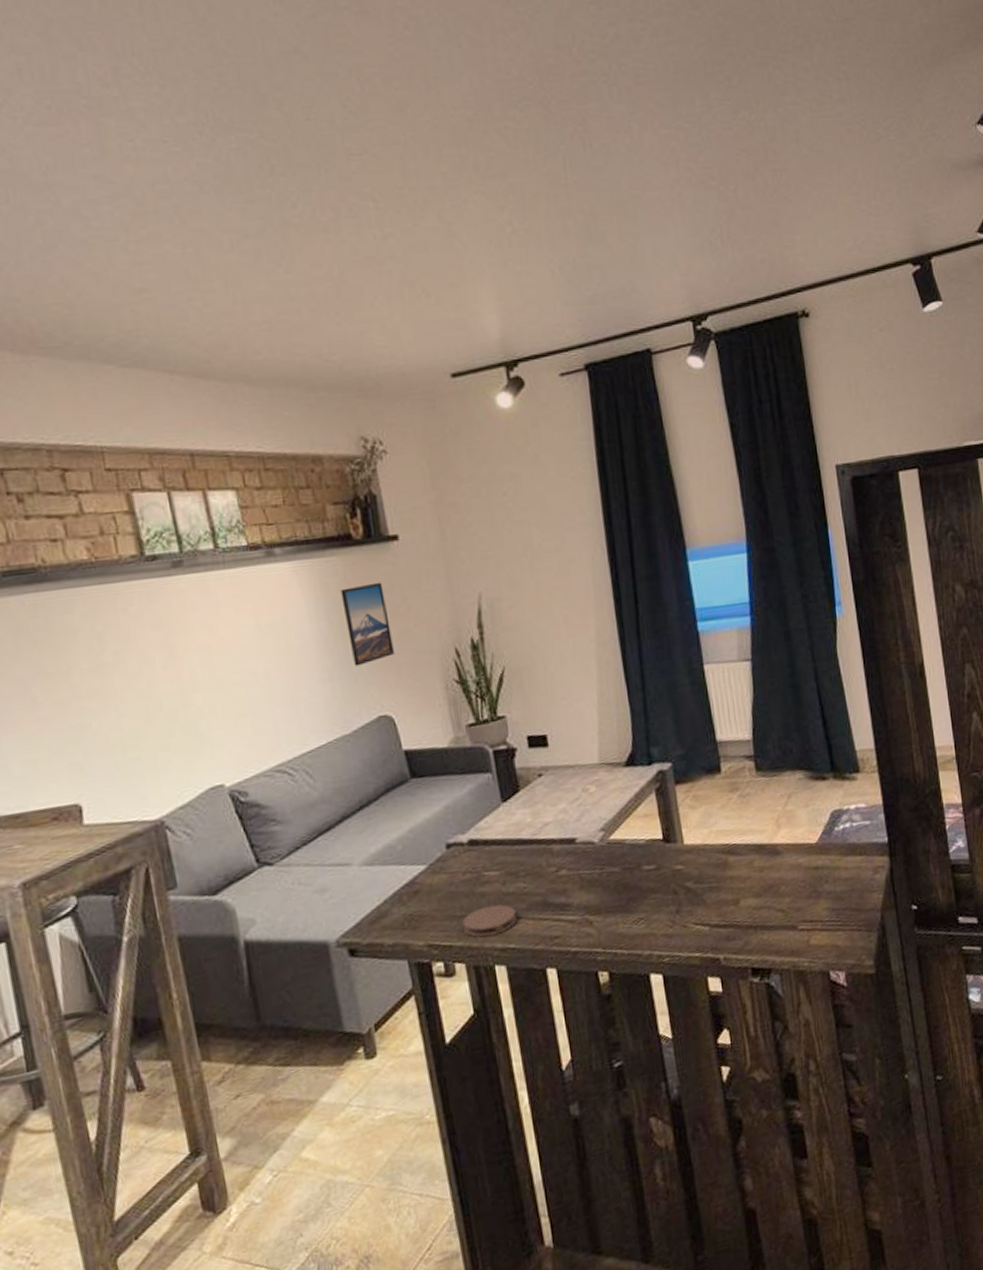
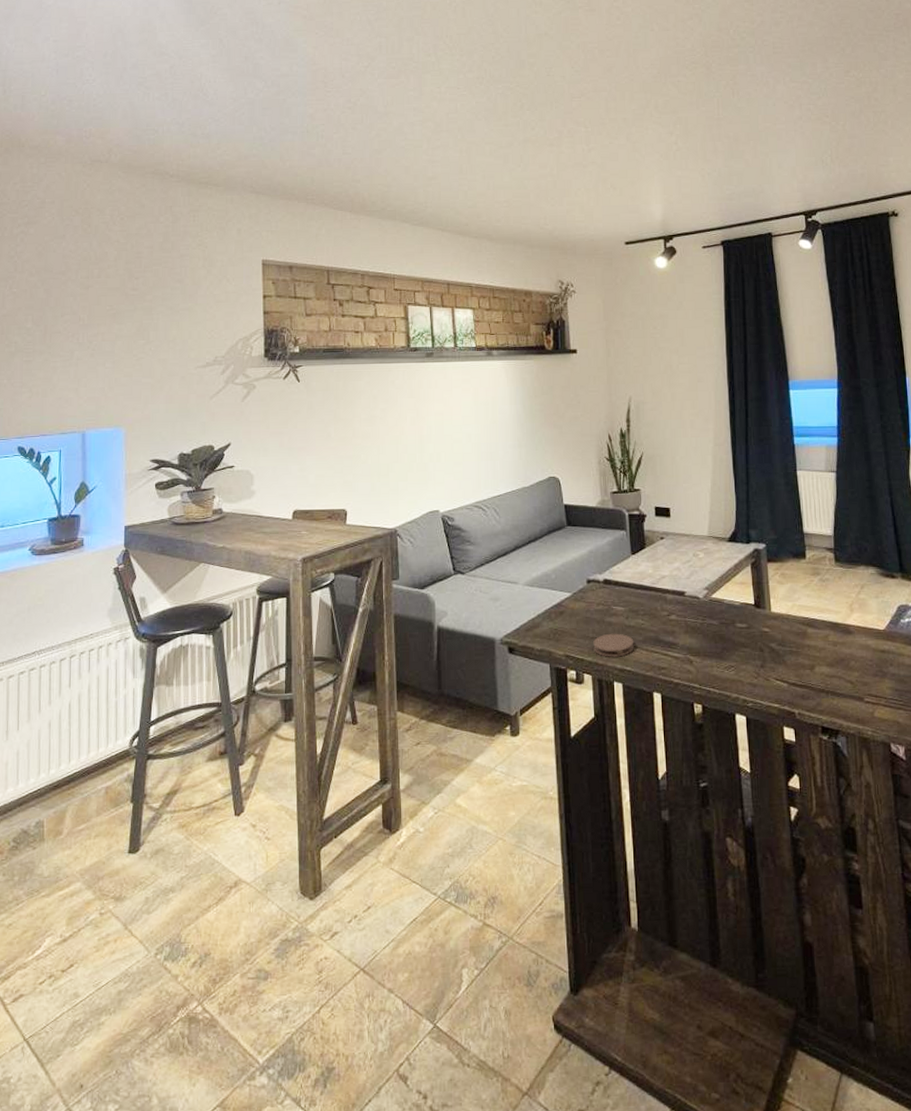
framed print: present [340,582,394,667] -> none [533,381,565,439]

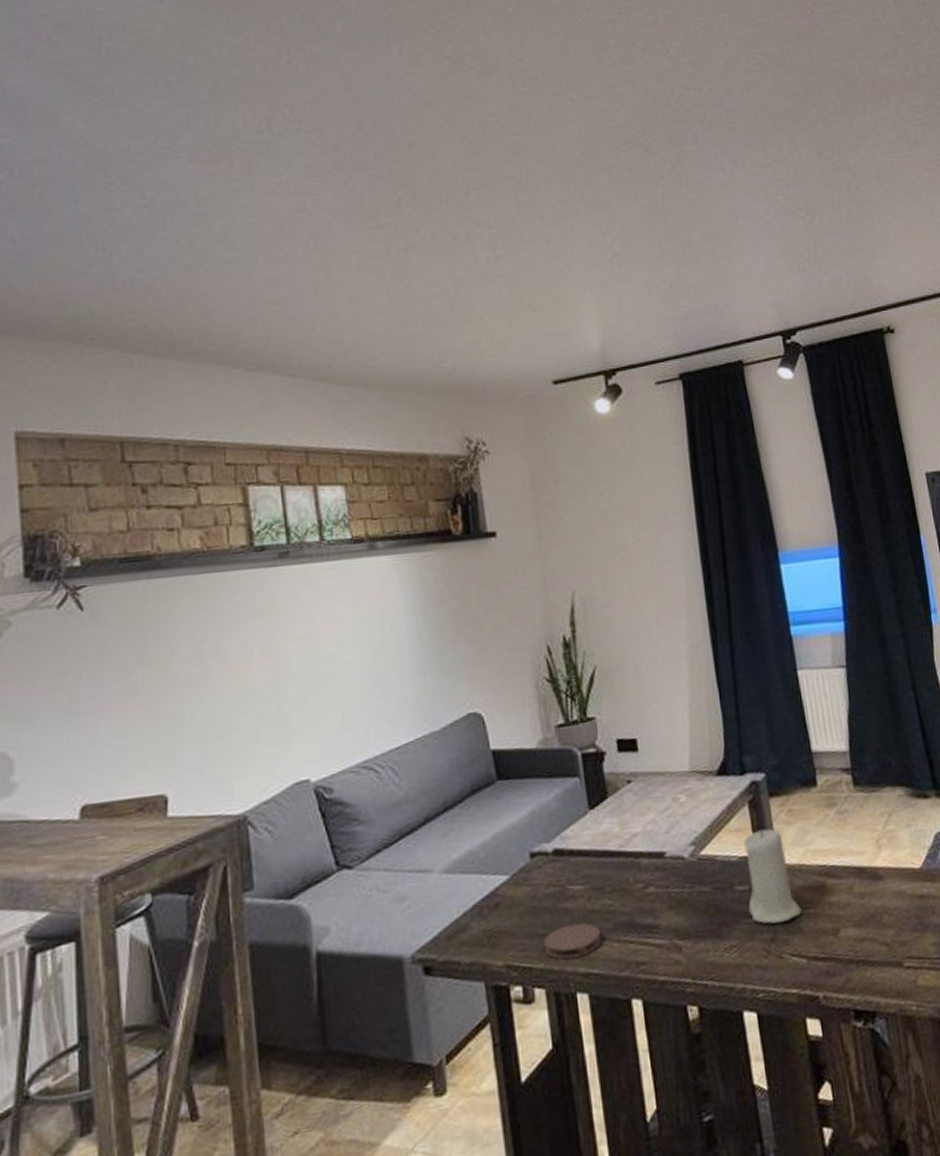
candle: none [745,584,786,655] -> present [744,828,802,924]

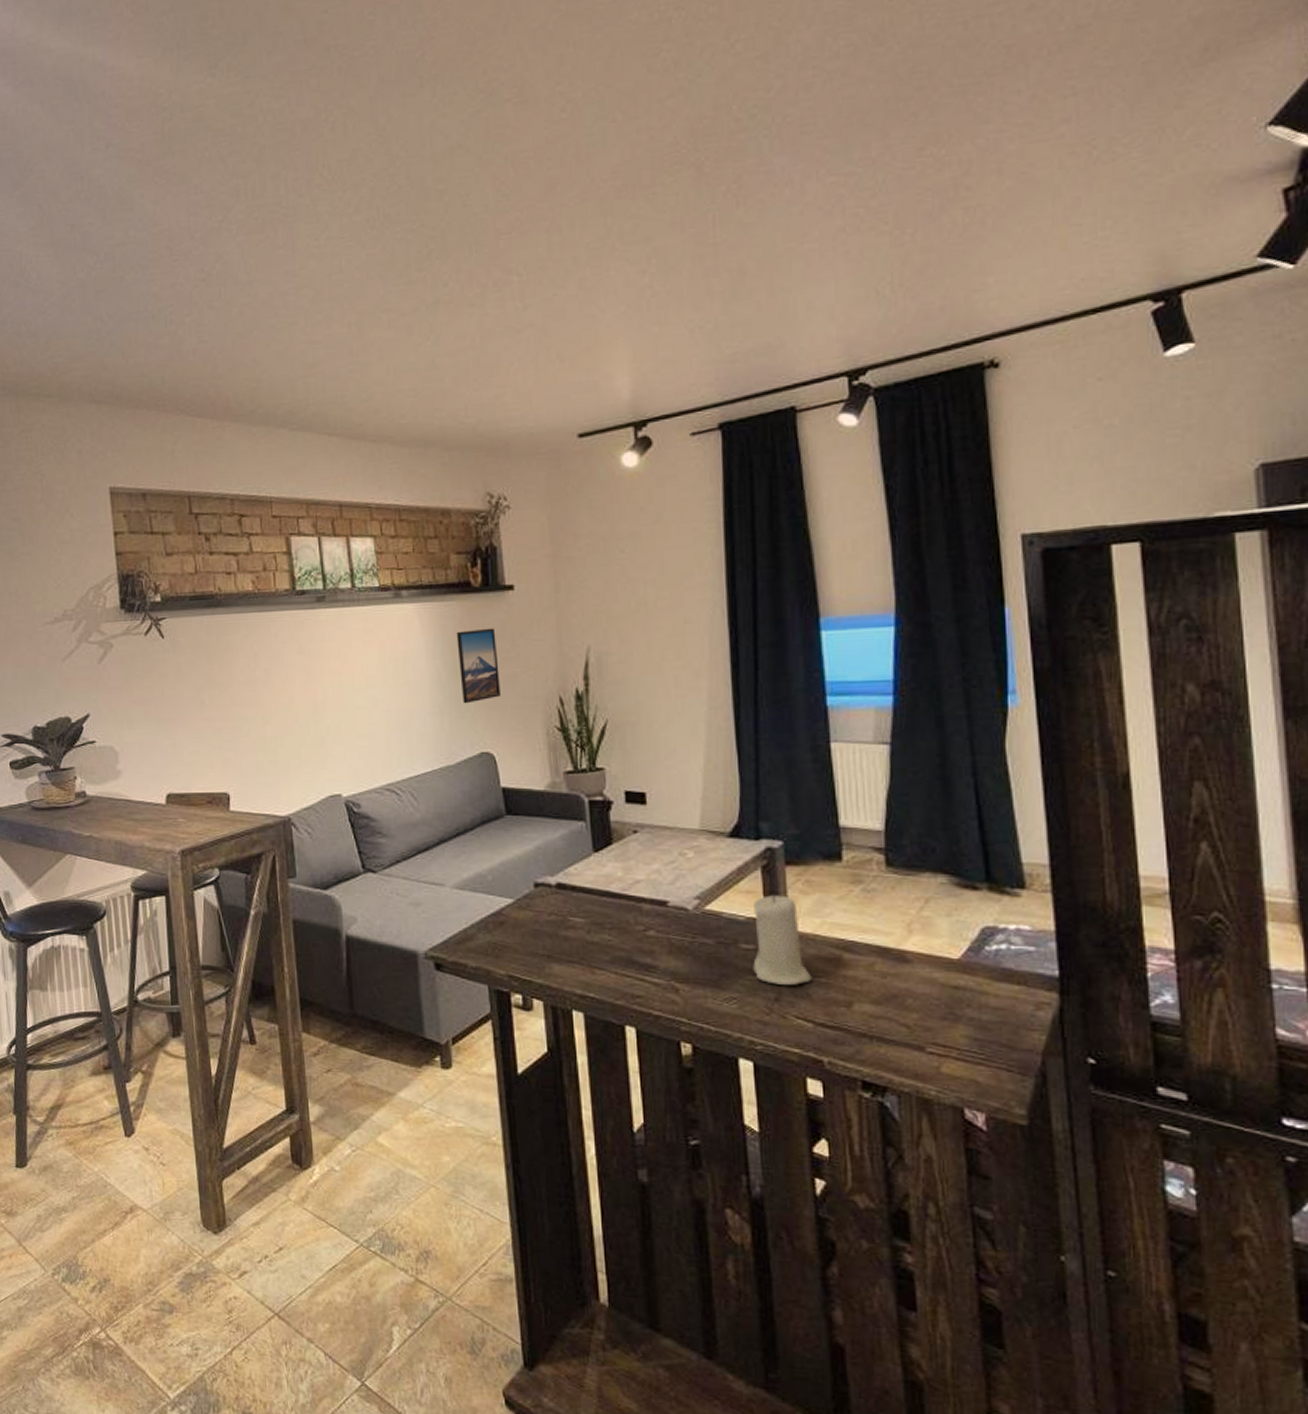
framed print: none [437,577,487,662] -> present [456,628,500,704]
coaster: present [544,922,602,960] -> none [544,950,599,980]

